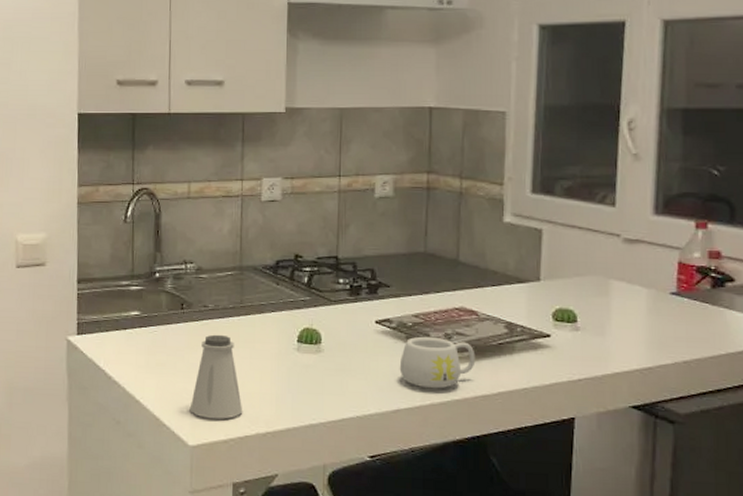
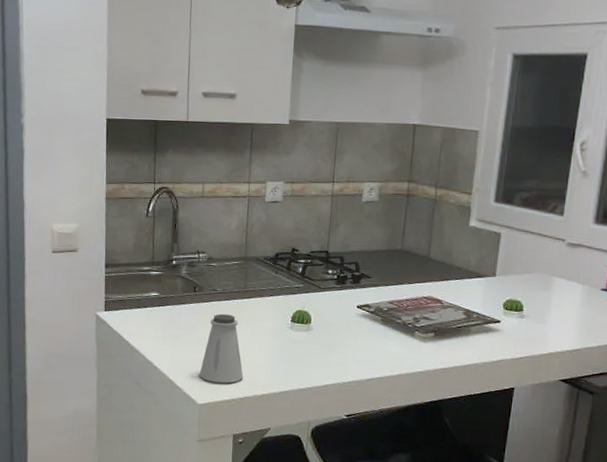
mug: present [399,336,476,389] -> none [374,319,438,363]

